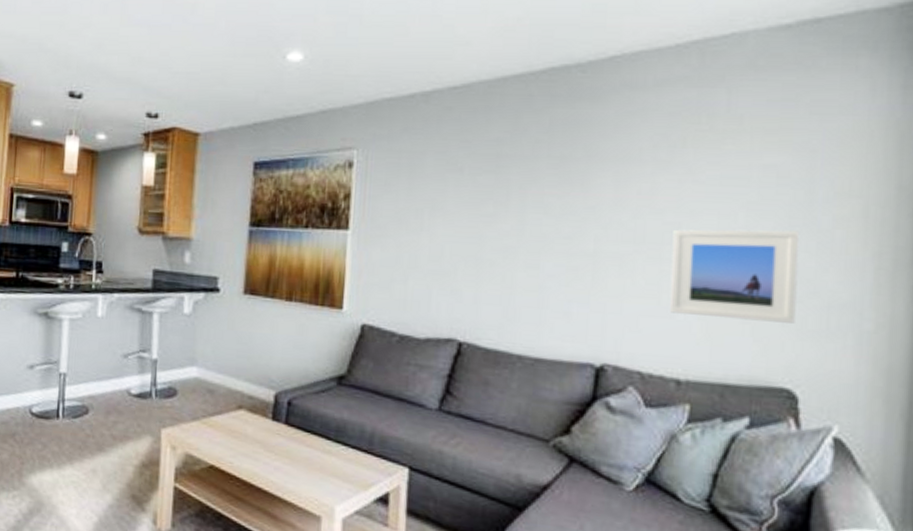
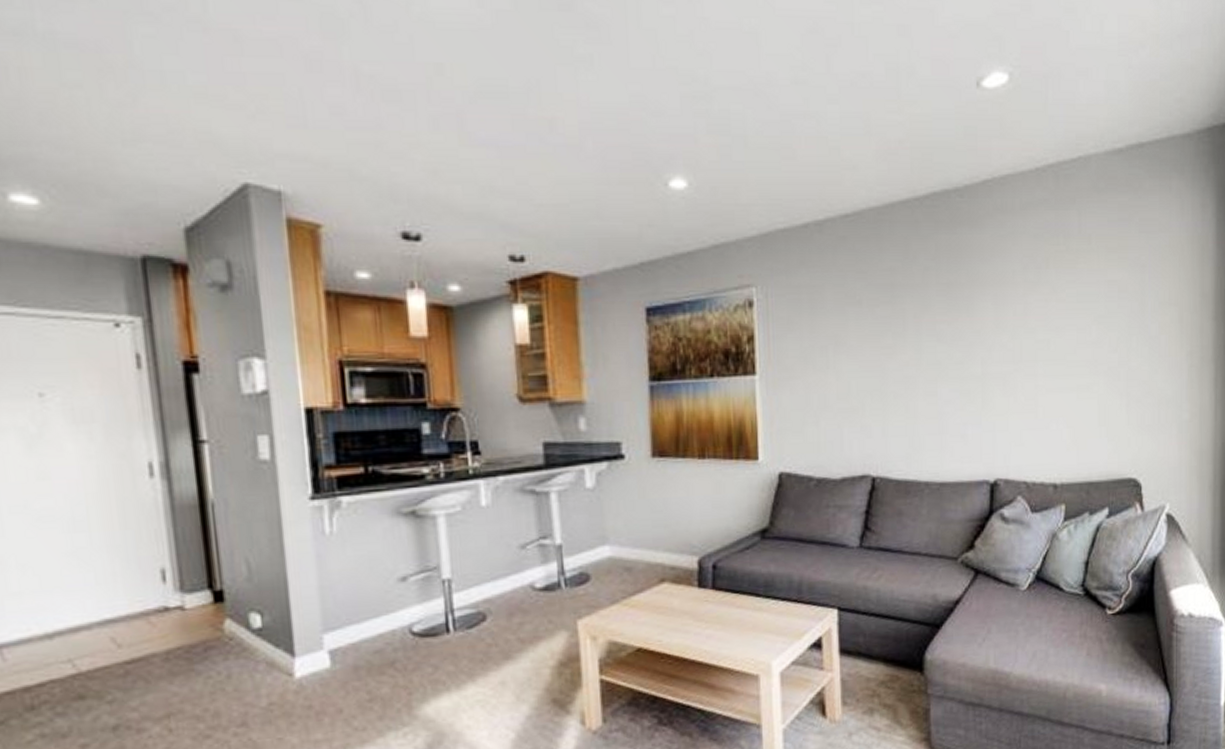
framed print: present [669,229,800,323] -> none [1044,339,1137,424]

